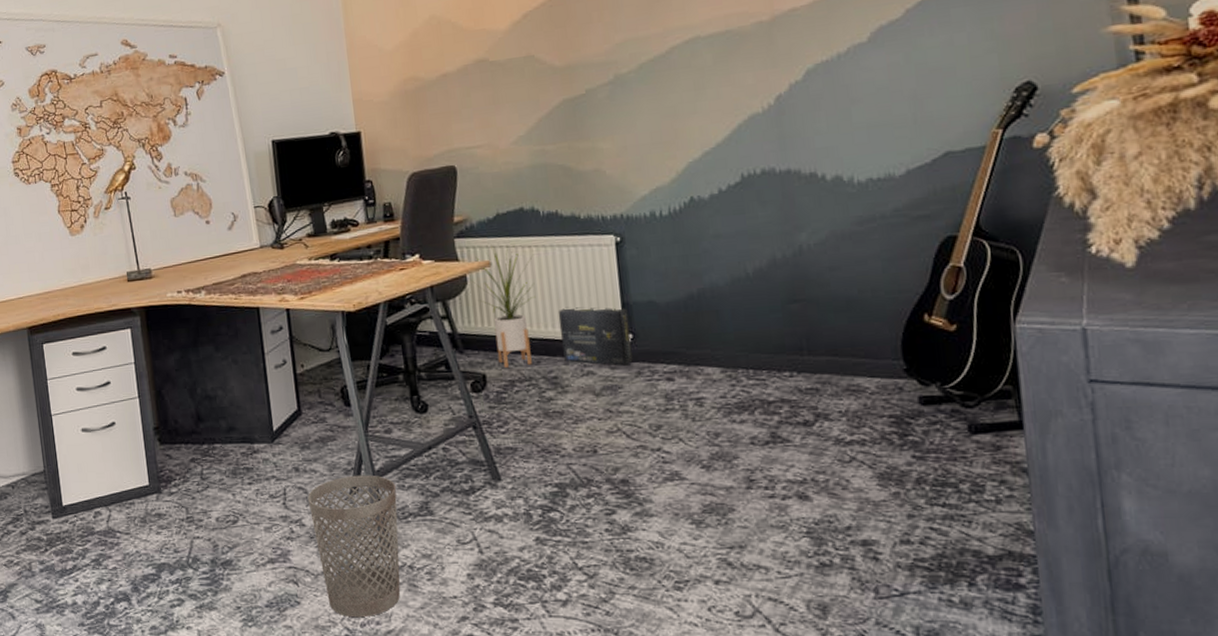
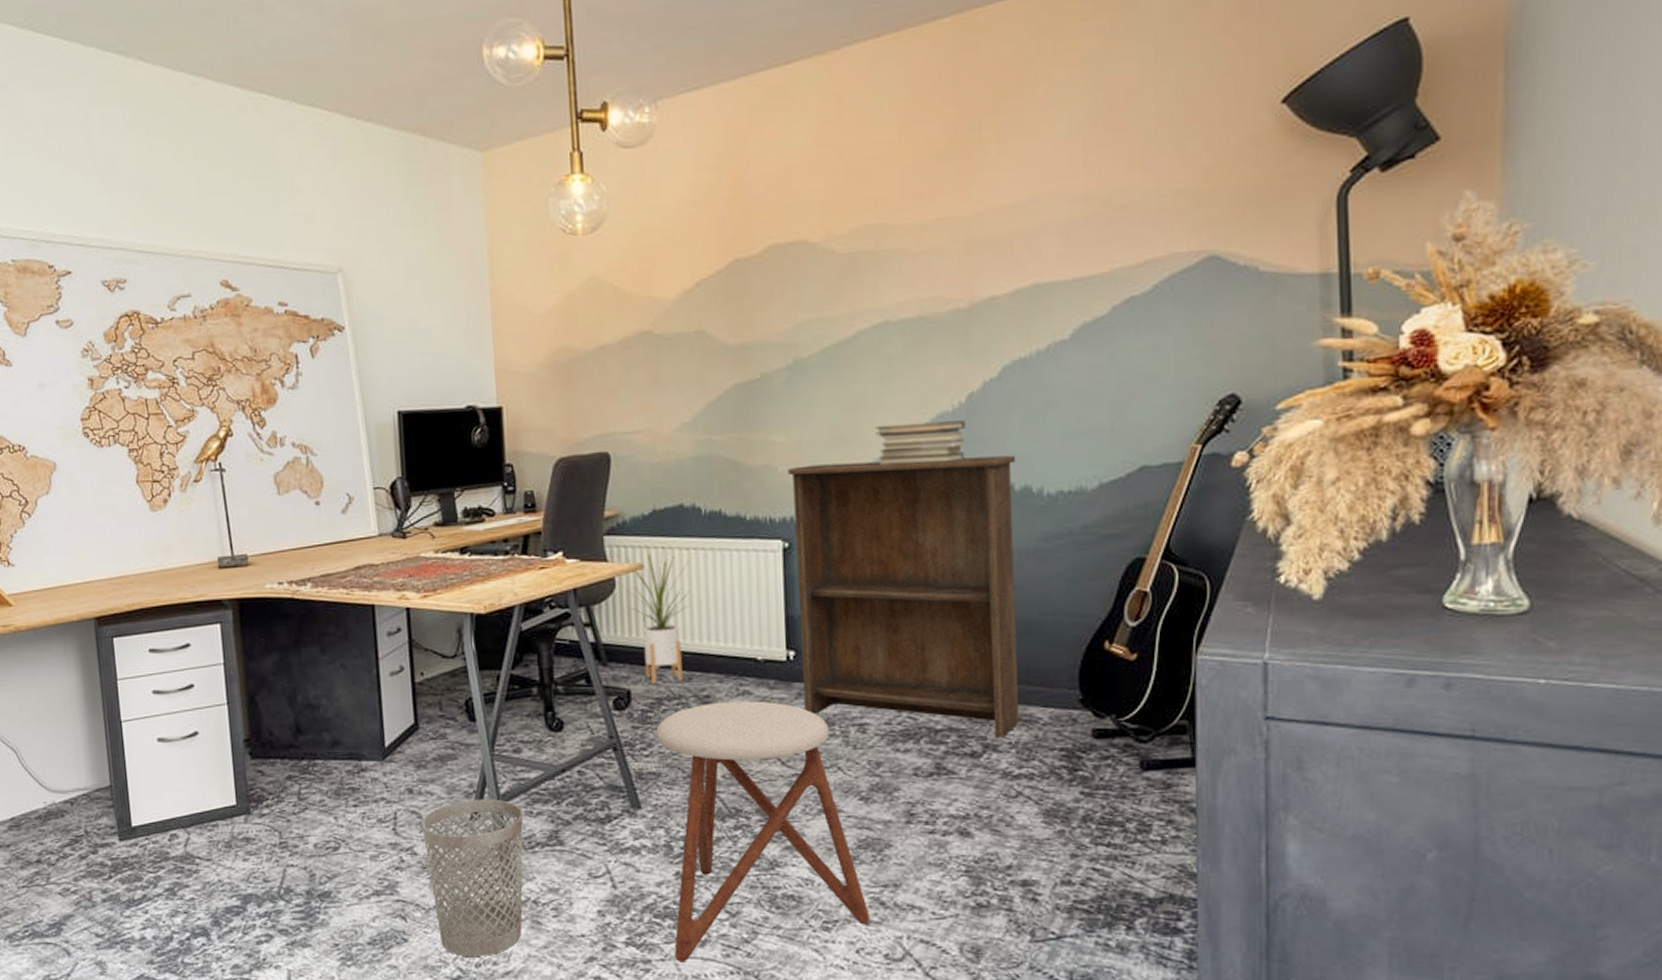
stool: none [510,380,719,621] -> present [656,701,870,962]
box: present [558,307,633,366] -> none [715,618,794,686]
bookshelf: none [615,148,847,408] -> present [787,455,1019,739]
book stack: none [692,120,777,164] -> present [875,420,966,465]

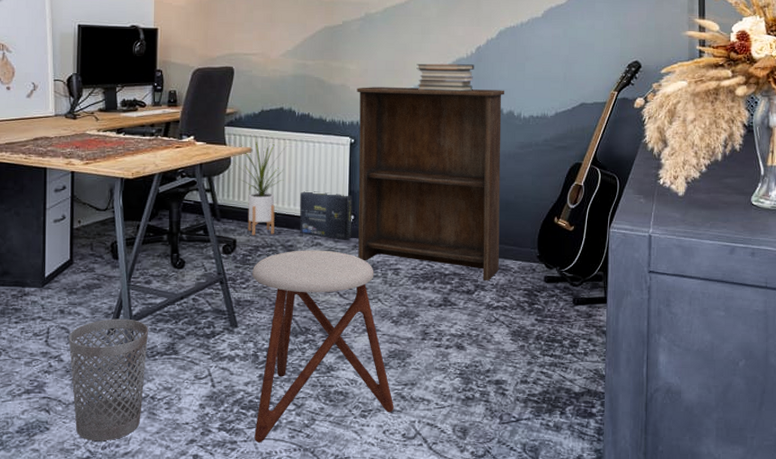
box: none [715,618,794,686] -> present [299,190,353,240]

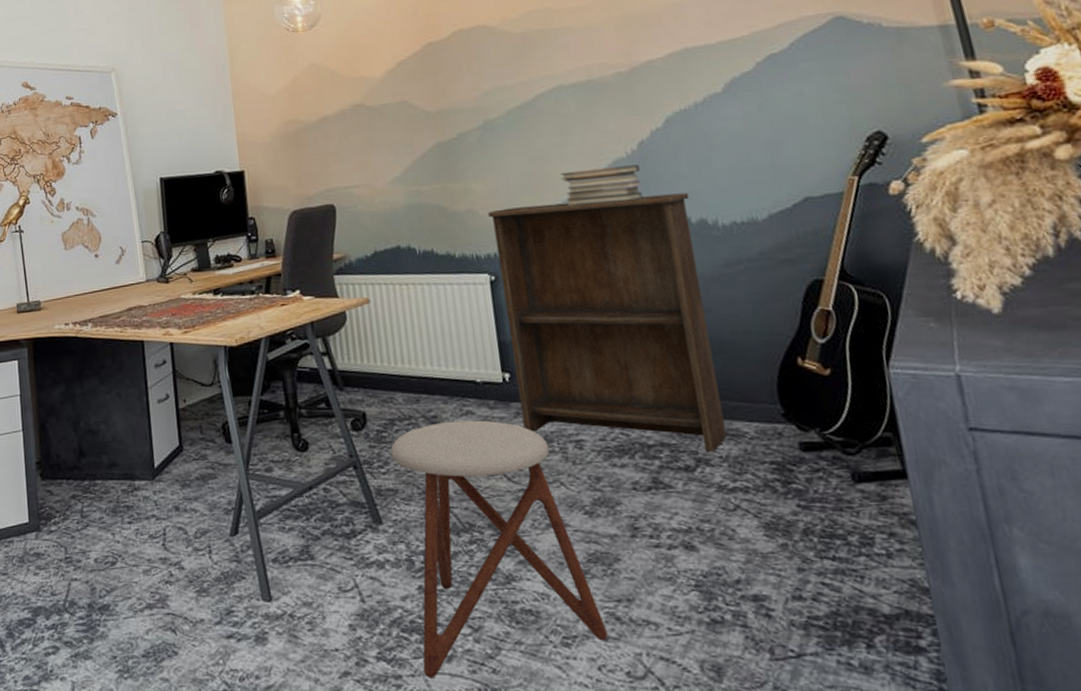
wastebasket: present [68,318,148,442] -> none [187,515,281,671]
house plant: present [235,135,287,235] -> none [352,282,414,406]
box: present [299,190,353,240] -> none [436,345,512,406]

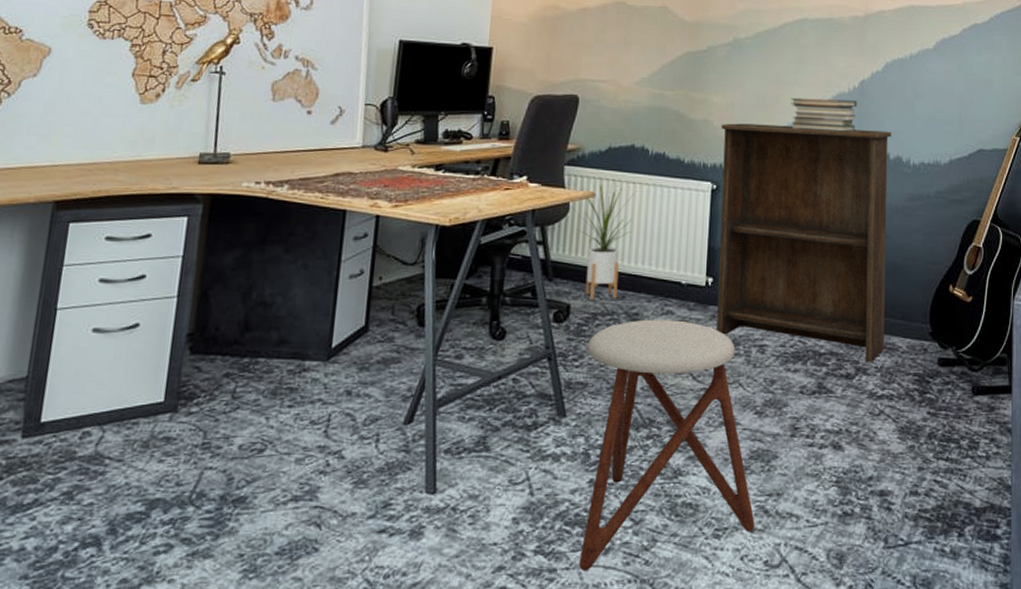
house plant: none [352,282,414,406] -> present [574,177,637,300]

